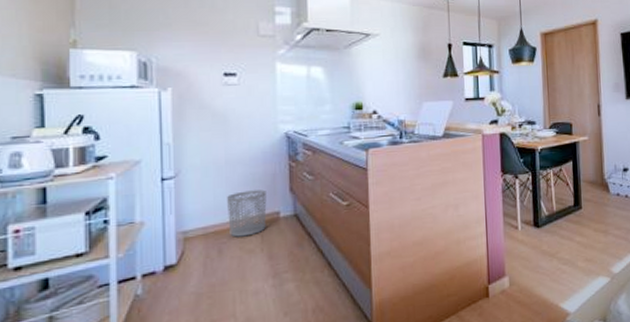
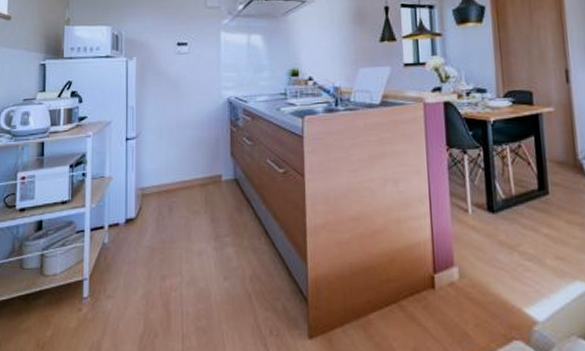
waste bin: present [227,190,267,237] -> none [177,153,210,197]

